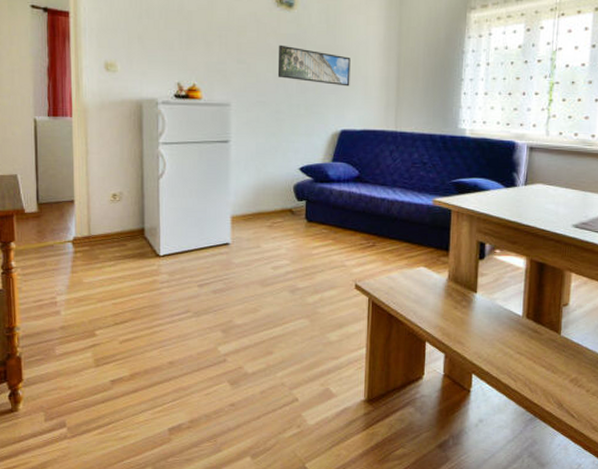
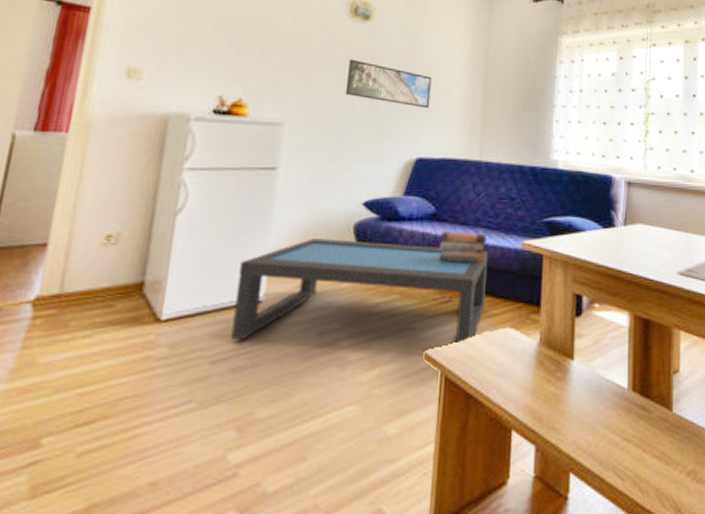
coffee table: none [210,197,405,277] -> present [231,238,489,342]
book stack: none [363,191,403,216] -> present [439,232,487,263]

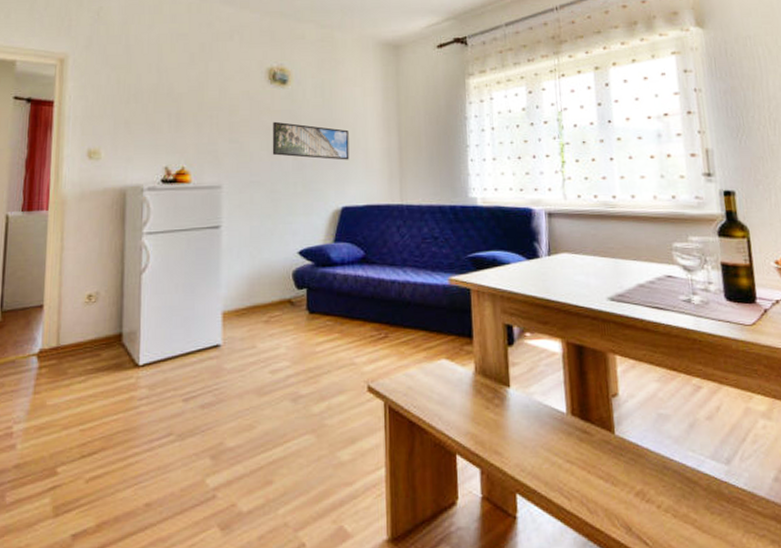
coffee table: present [231,238,489,342] -> none [198,286,419,381]
book stack: present [439,232,487,263] -> none [370,272,416,301]

